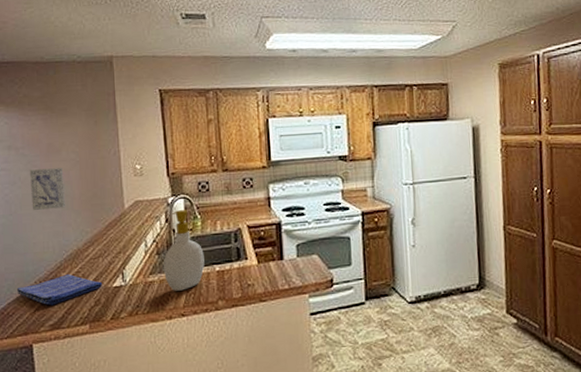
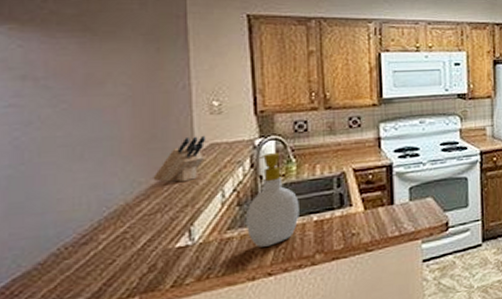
dish towel: present [16,273,103,306] -> none [27,235,161,278]
wall art: present [29,168,65,210] -> none [54,104,108,157]
knife block: none [95,194,132,233] -> present [153,135,206,182]

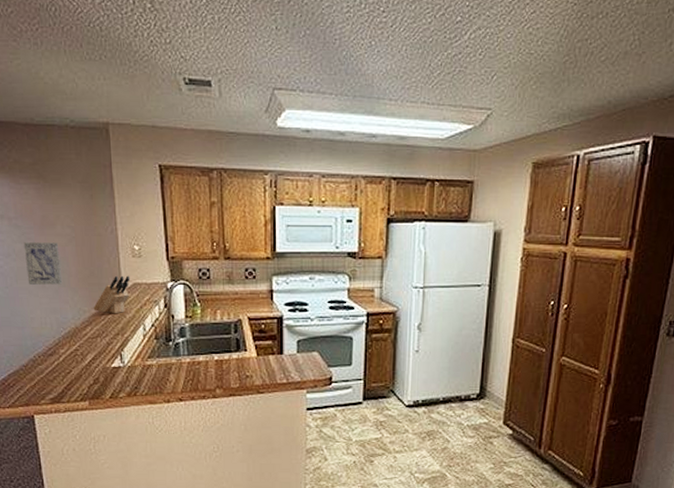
wall art: none [54,104,108,157] -> present [23,242,62,285]
soap bottle: present [246,153,299,247] -> none [162,296,203,376]

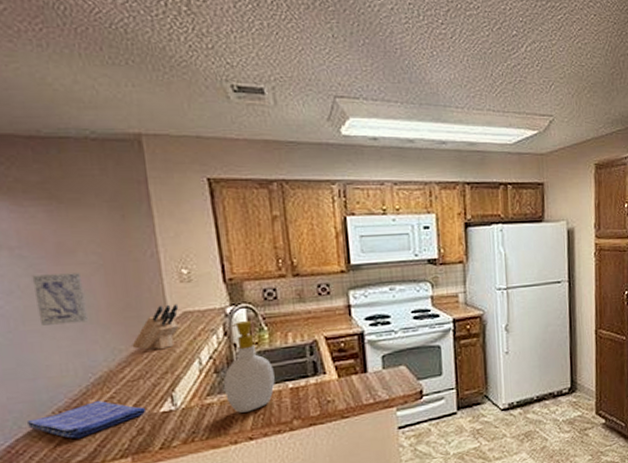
dish towel: none [16,351,101,380] -> present [26,400,147,439]
soap bottle: none [162,296,203,376] -> present [224,321,275,413]

